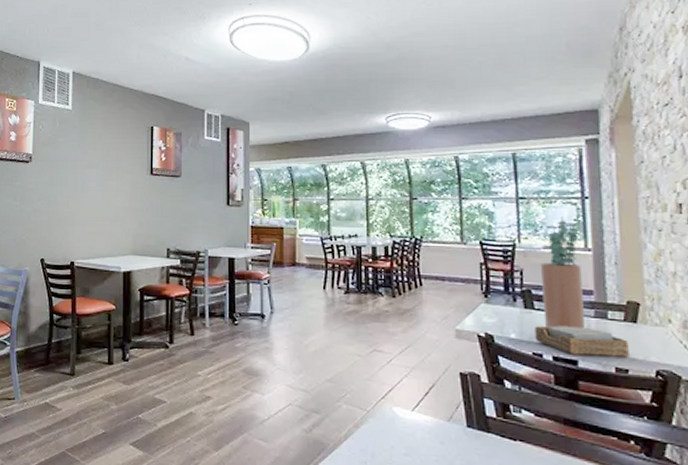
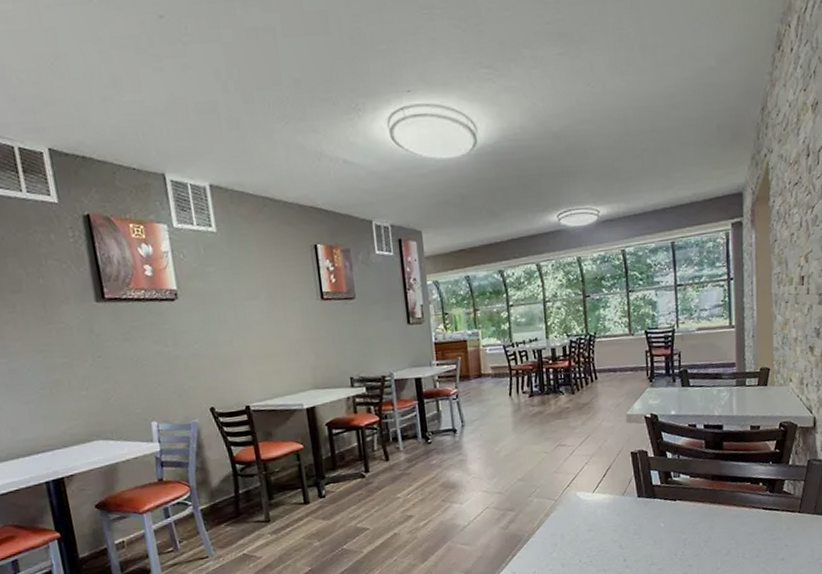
napkin holder: present [535,326,629,357] -> none [690,395,761,421]
vase: present [541,217,586,328] -> none [695,299,729,401]

